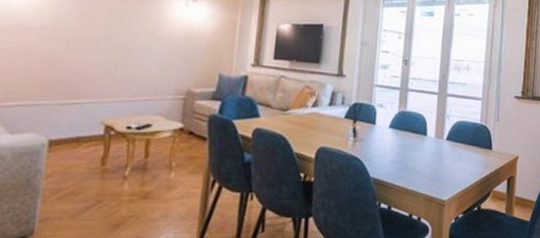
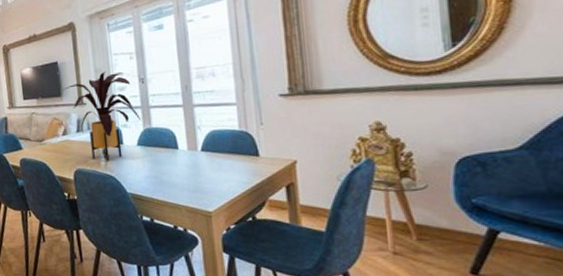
house plant: none [323,45,398,141] -> present [63,72,142,161]

